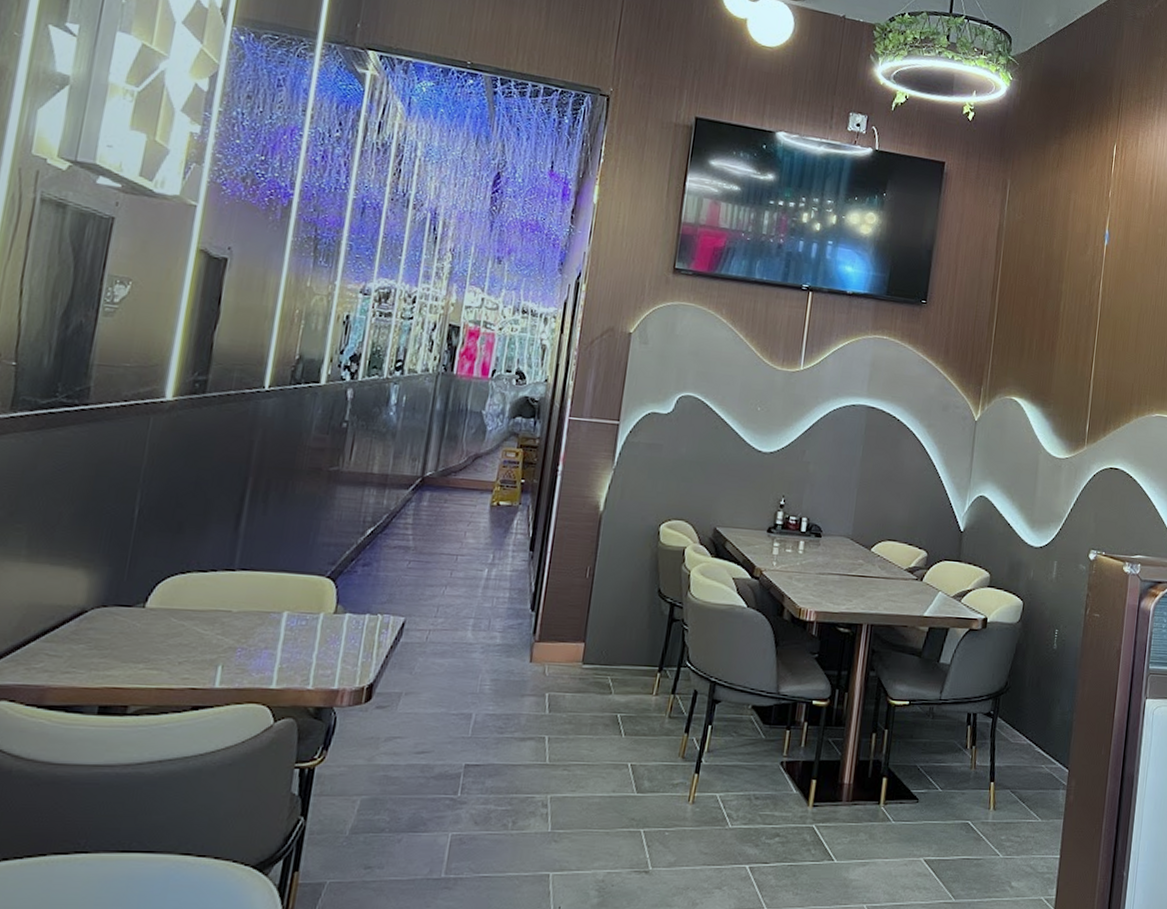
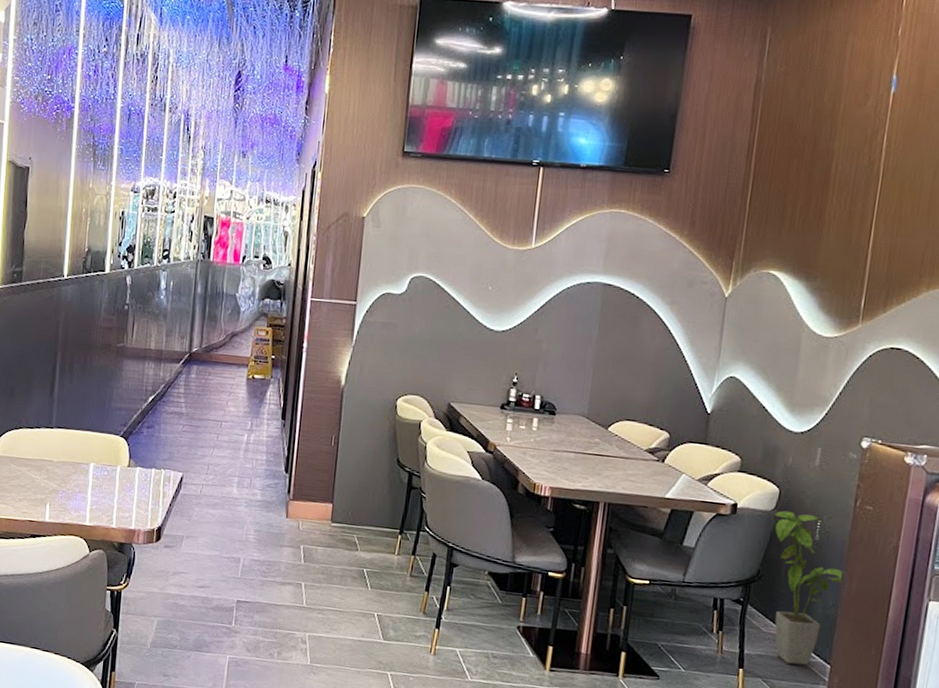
house plant: none [1019,622,1079,772] -> present [774,510,845,666]

